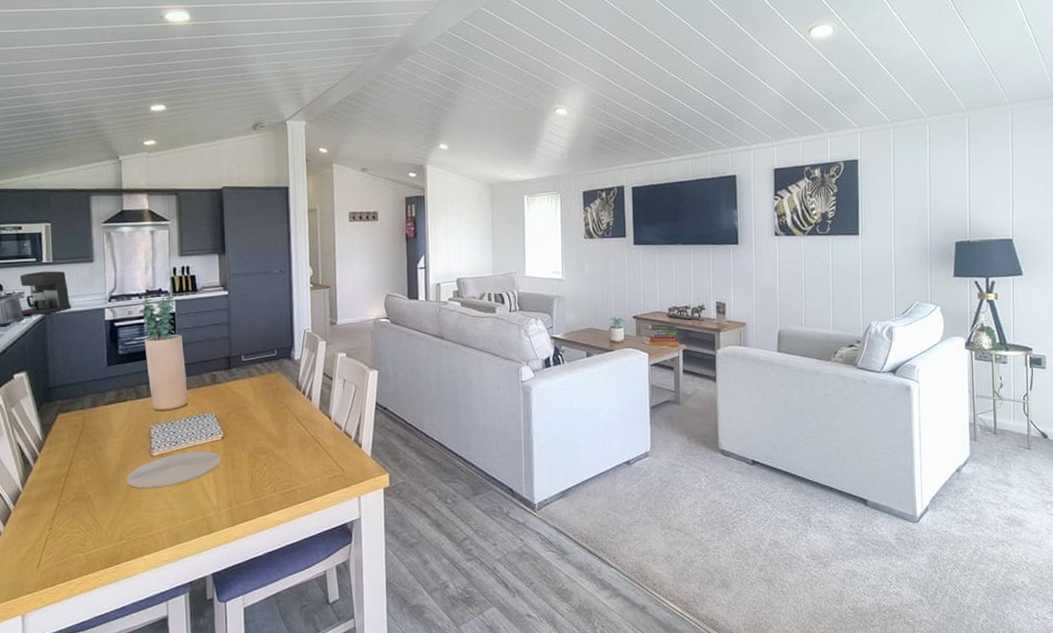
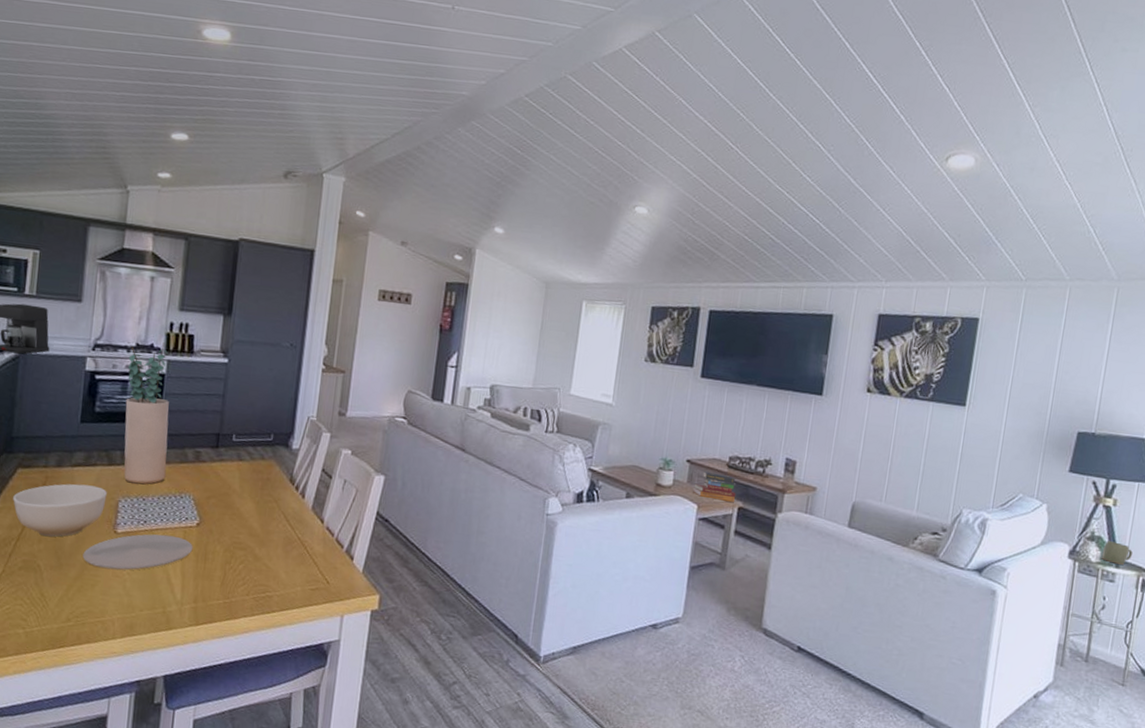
bowl: none [58,419,140,469] -> present [13,484,107,537]
mug: none [992,329,1018,348] -> present [1101,541,1133,565]

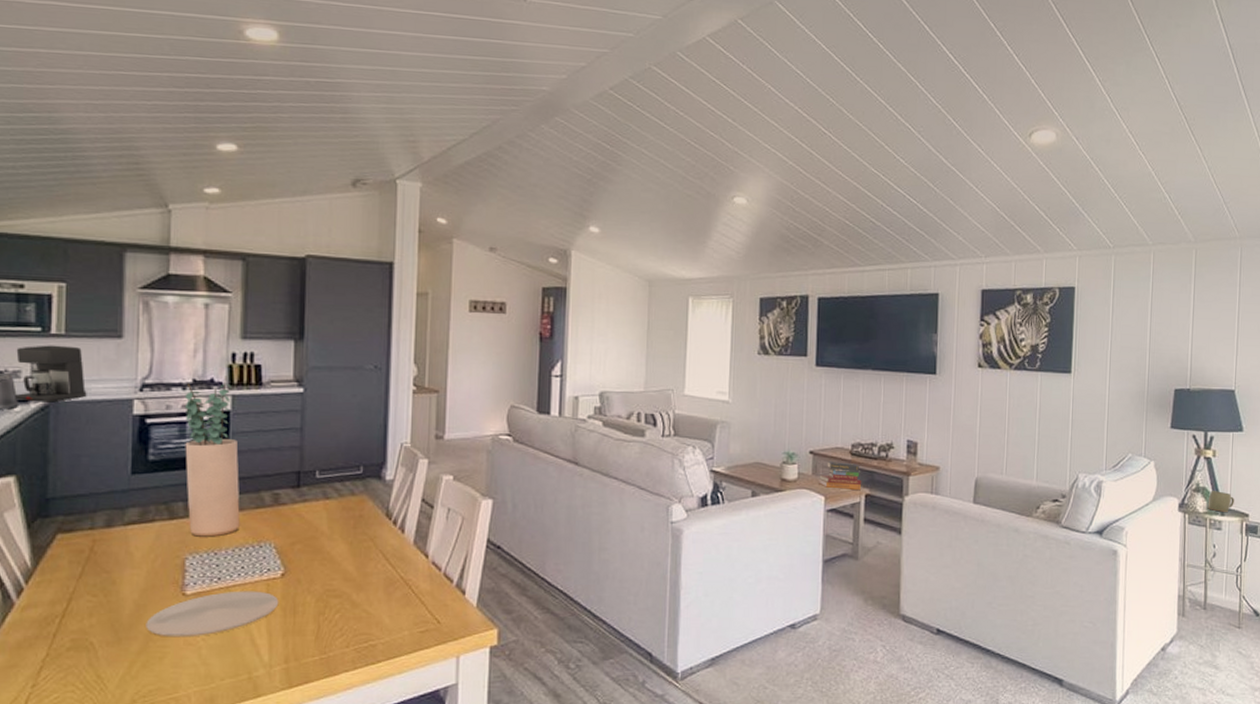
bowl: present [13,484,107,537] -> none [53,544,170,609]

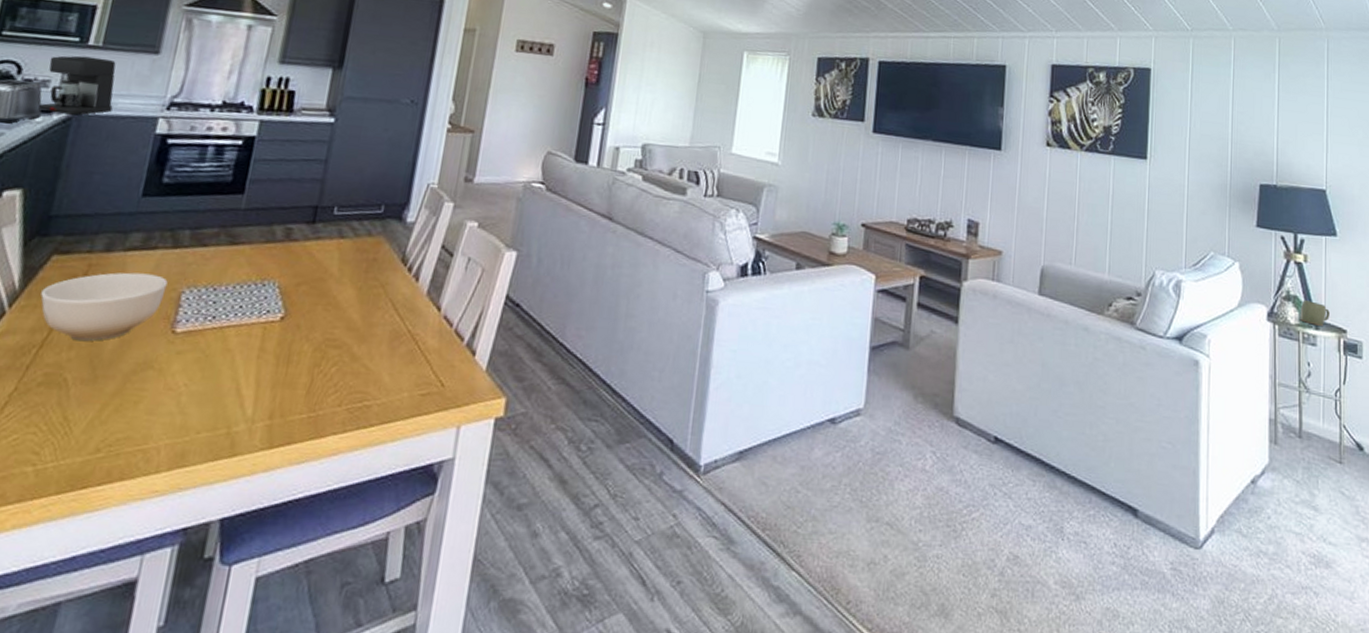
bowl: none [53,544,170,609] -> present [40,272,168,342]
plate: present [146,590,279,638] -> none [126,332,274,382]
vase: present [184,376,240,537] -> none [191,100,261,271]
books: present [819,462,862,491] -> none [870,236,917,272]

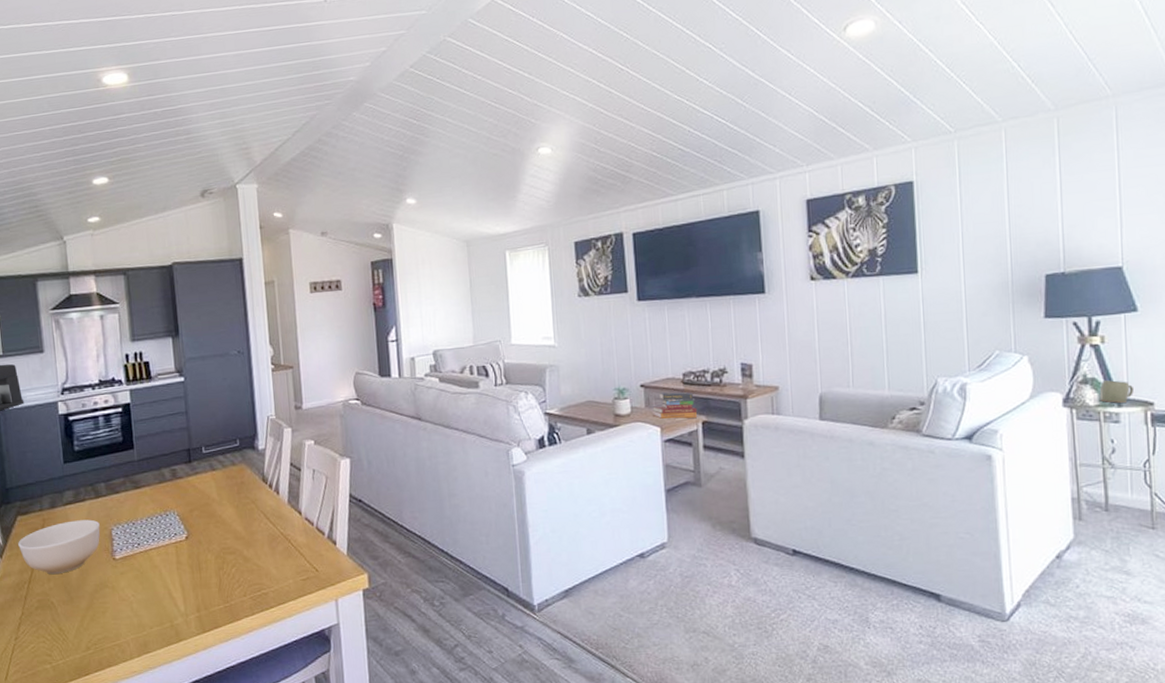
books: none [870,236,917,272] -> present [652,392,698,419]

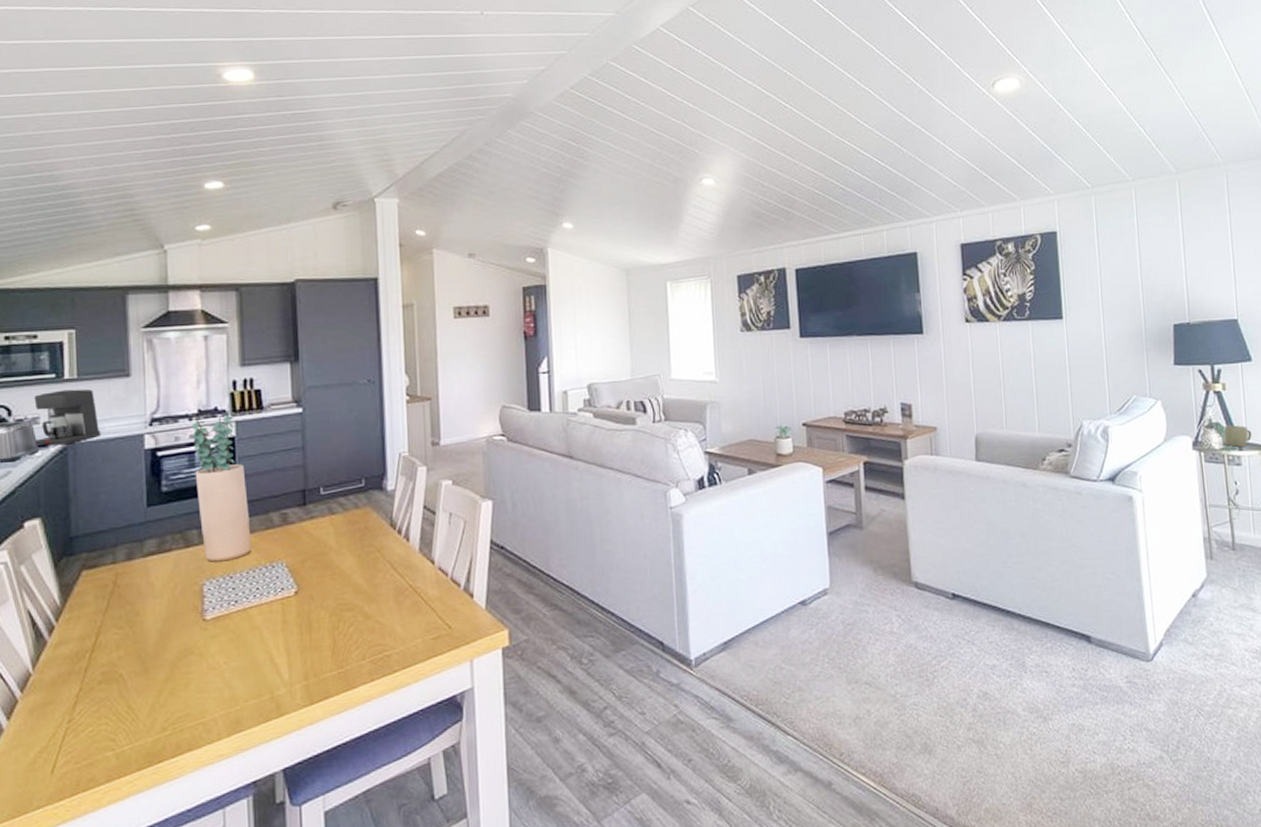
bowl: present [18,519,100,575] -> none [81,573,189,641]
vase: none [94,374,149,511] -> present [191,403,252,562]
books: present [652,392,698,419] -> none [814,431,859,459]

